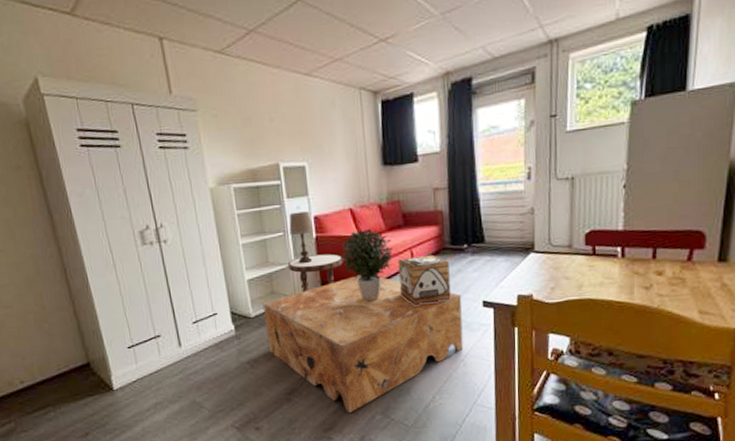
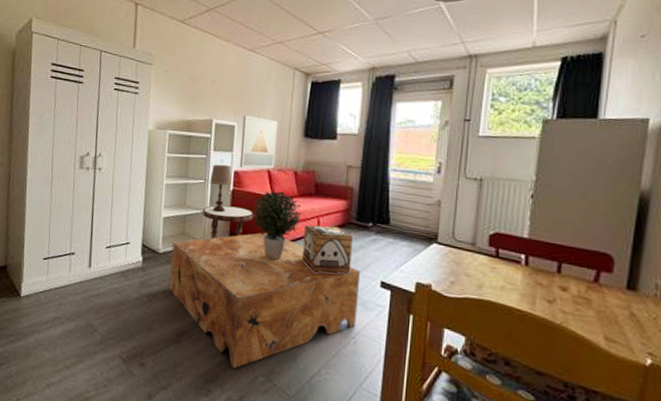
wall art: none [313,151,357,212] -> present [239,115,277,169]

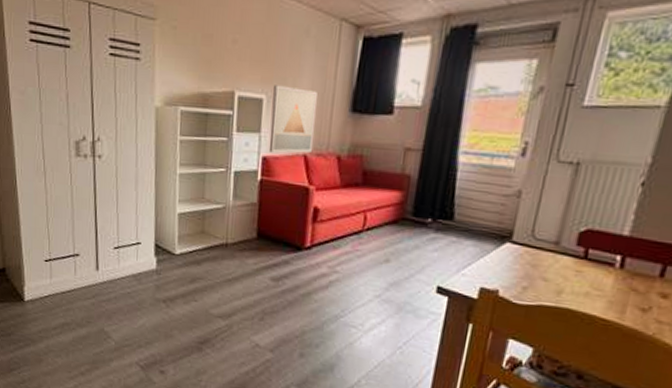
coffee table: present [169,232,360,369] -> none [188,230,413,378]
side table: present [203,205,254,239] -> none [225,199,287,239]
table lamp: present [210,164,233,213] -> none [233,148,261,208]
potted plant: present [252,190,302,261] -> none [284,179,345,263]
decorative box: present [301,224,353,274] -> none [343,221,406,278]

